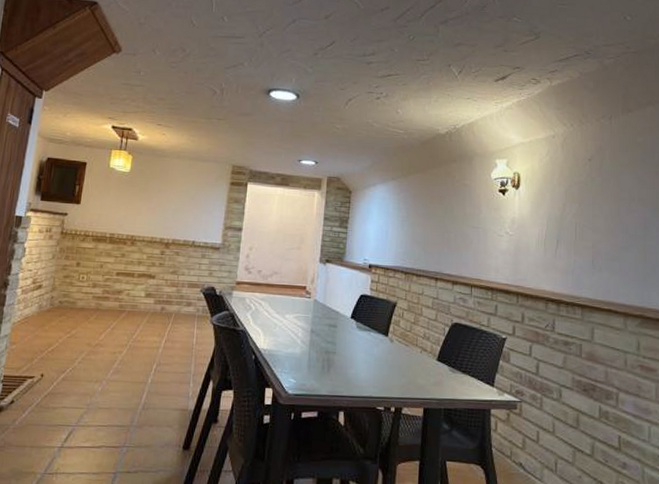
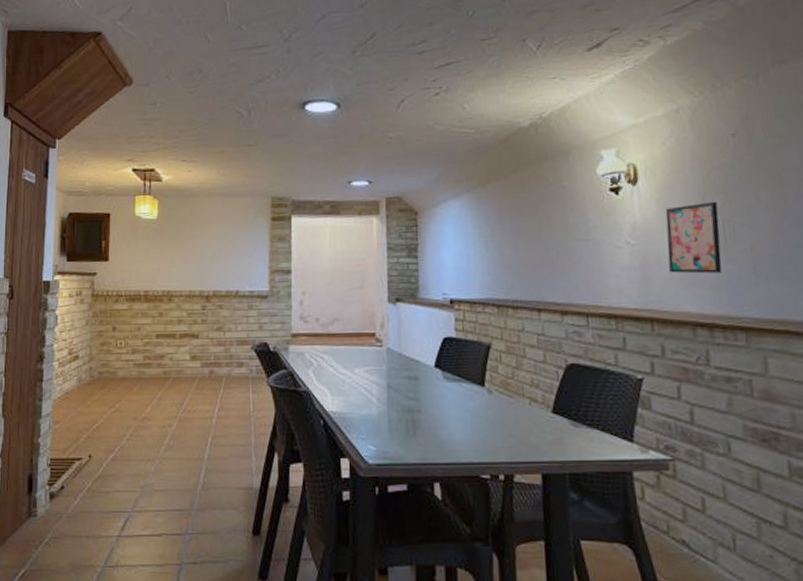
wall art: none [534,208,573,262] -> present [665,201,722,274]

